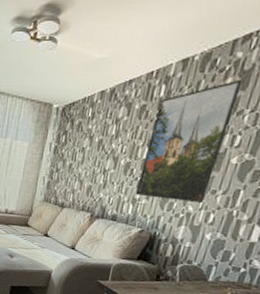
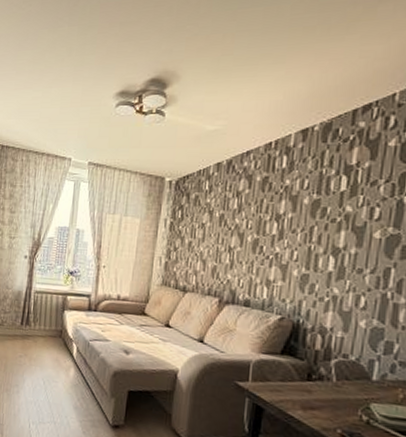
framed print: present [135,79,243,203] -> none [268,149,371,284]

